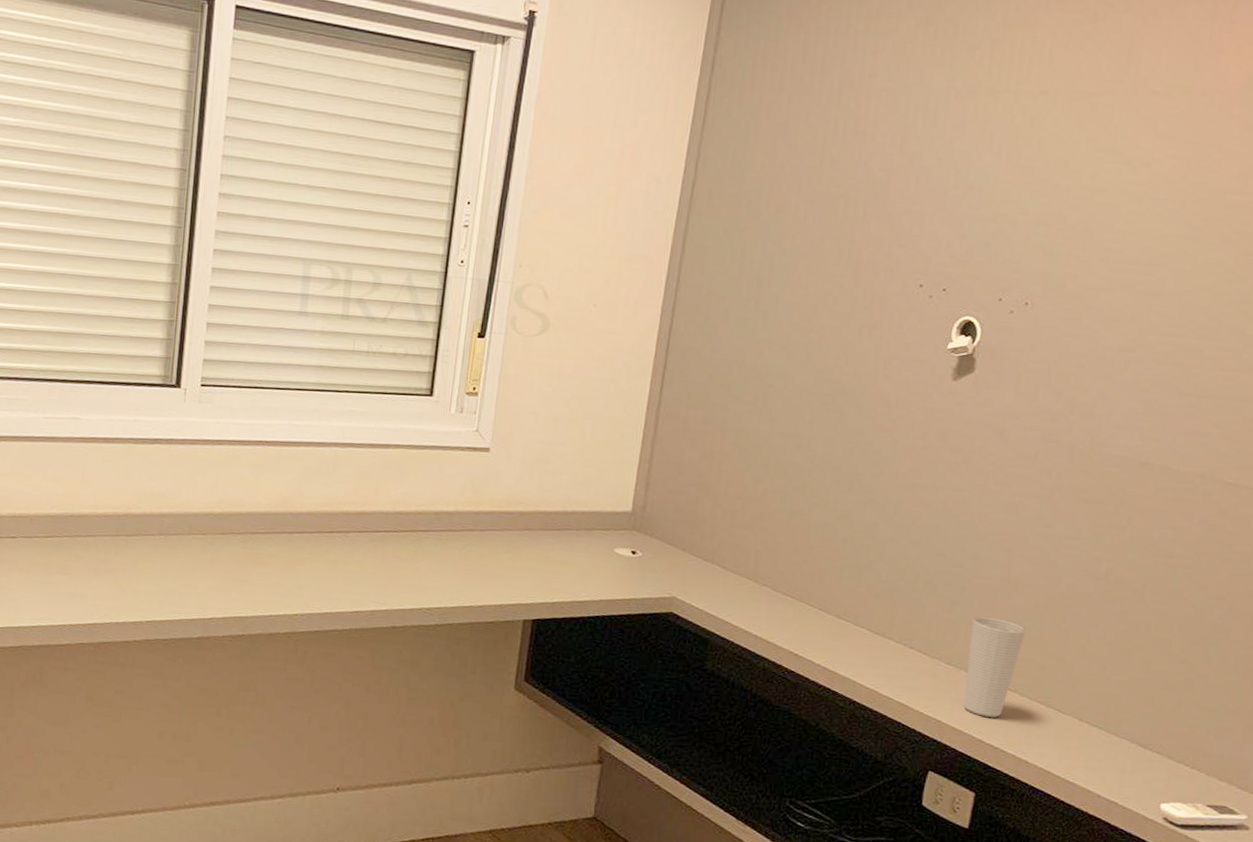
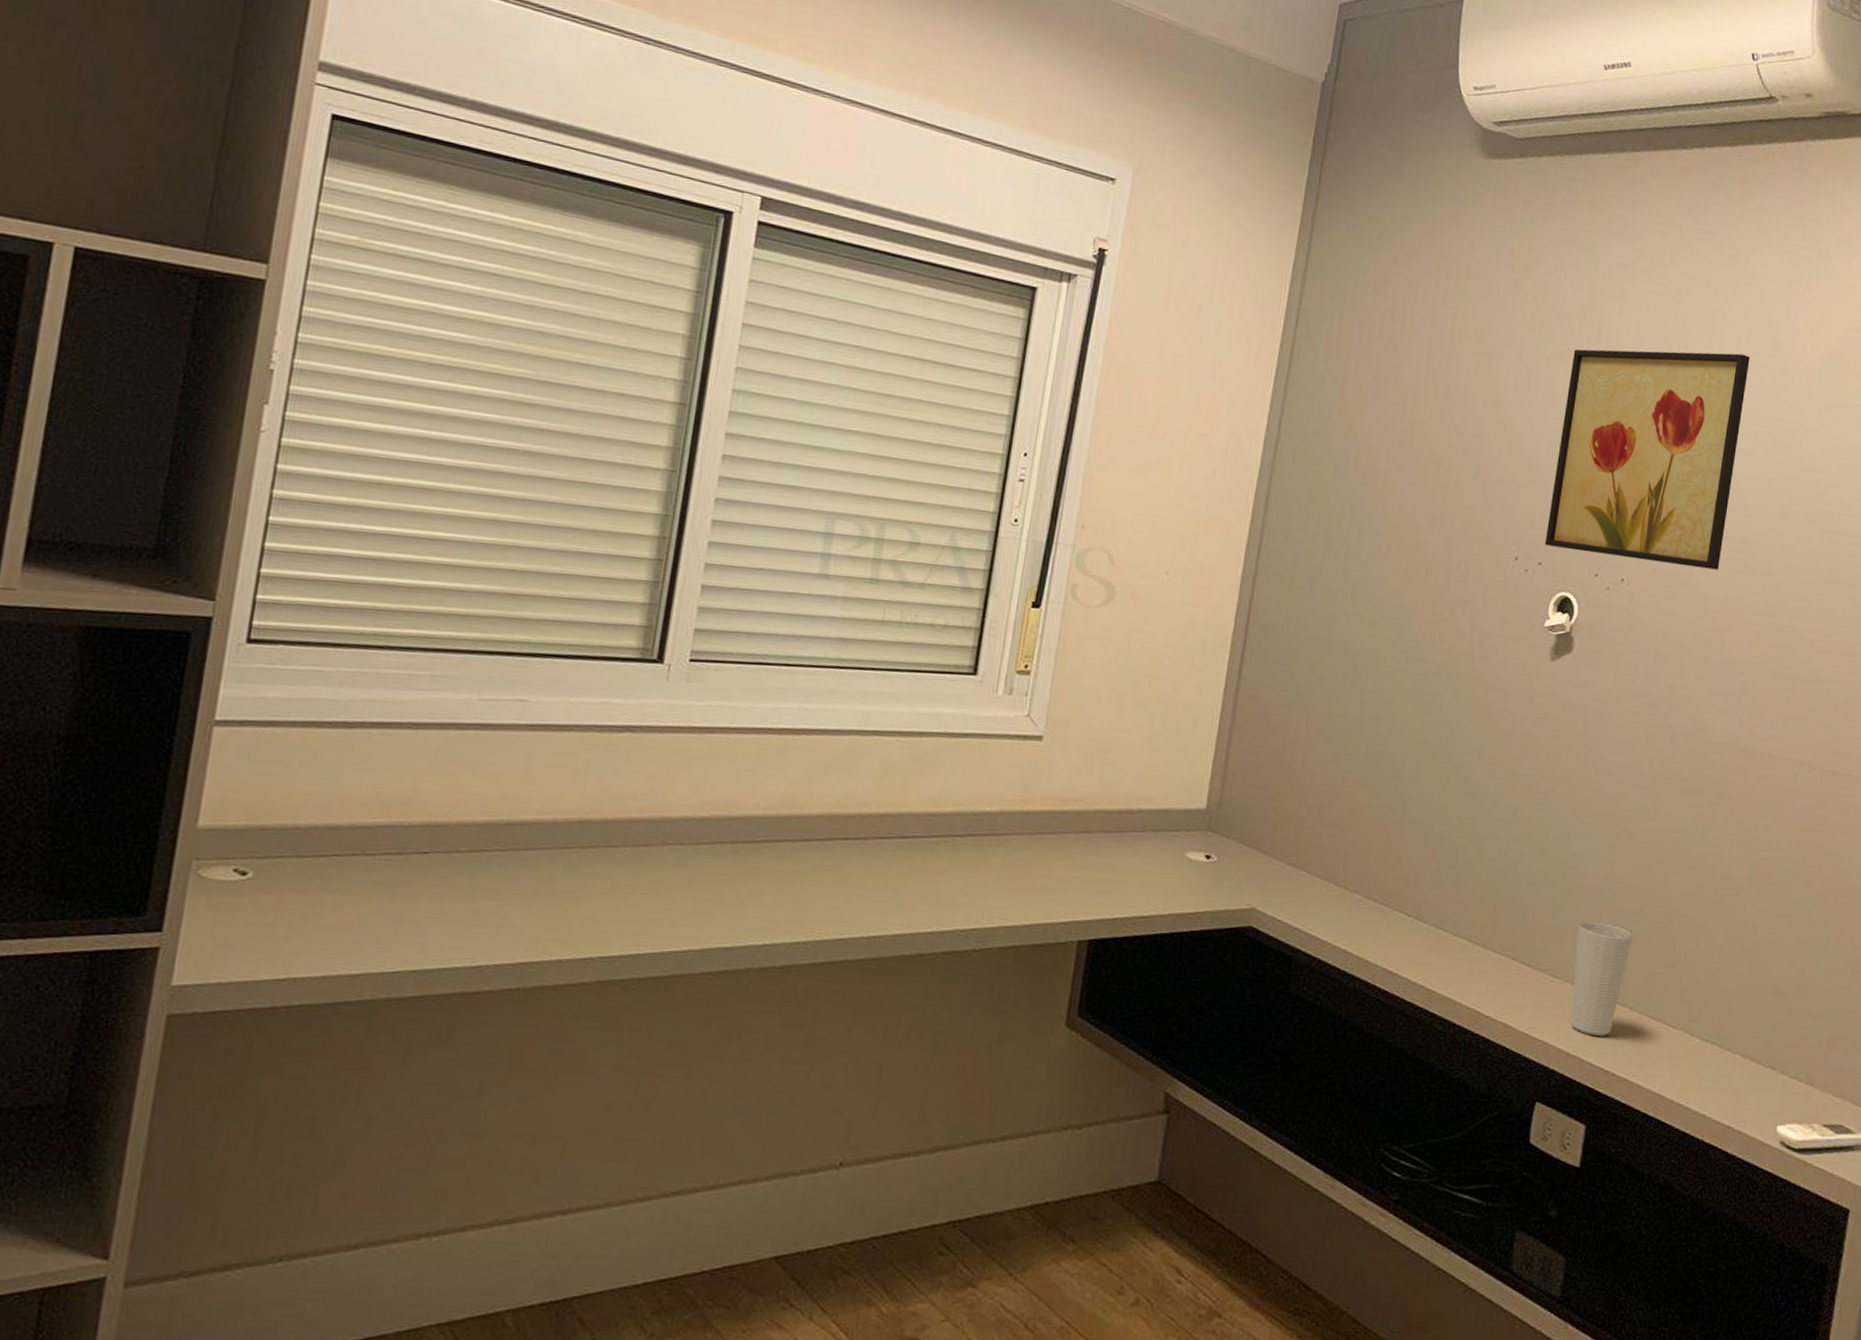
wall art: none [949,77,1169,293] -> present [1544,349,1750,570]

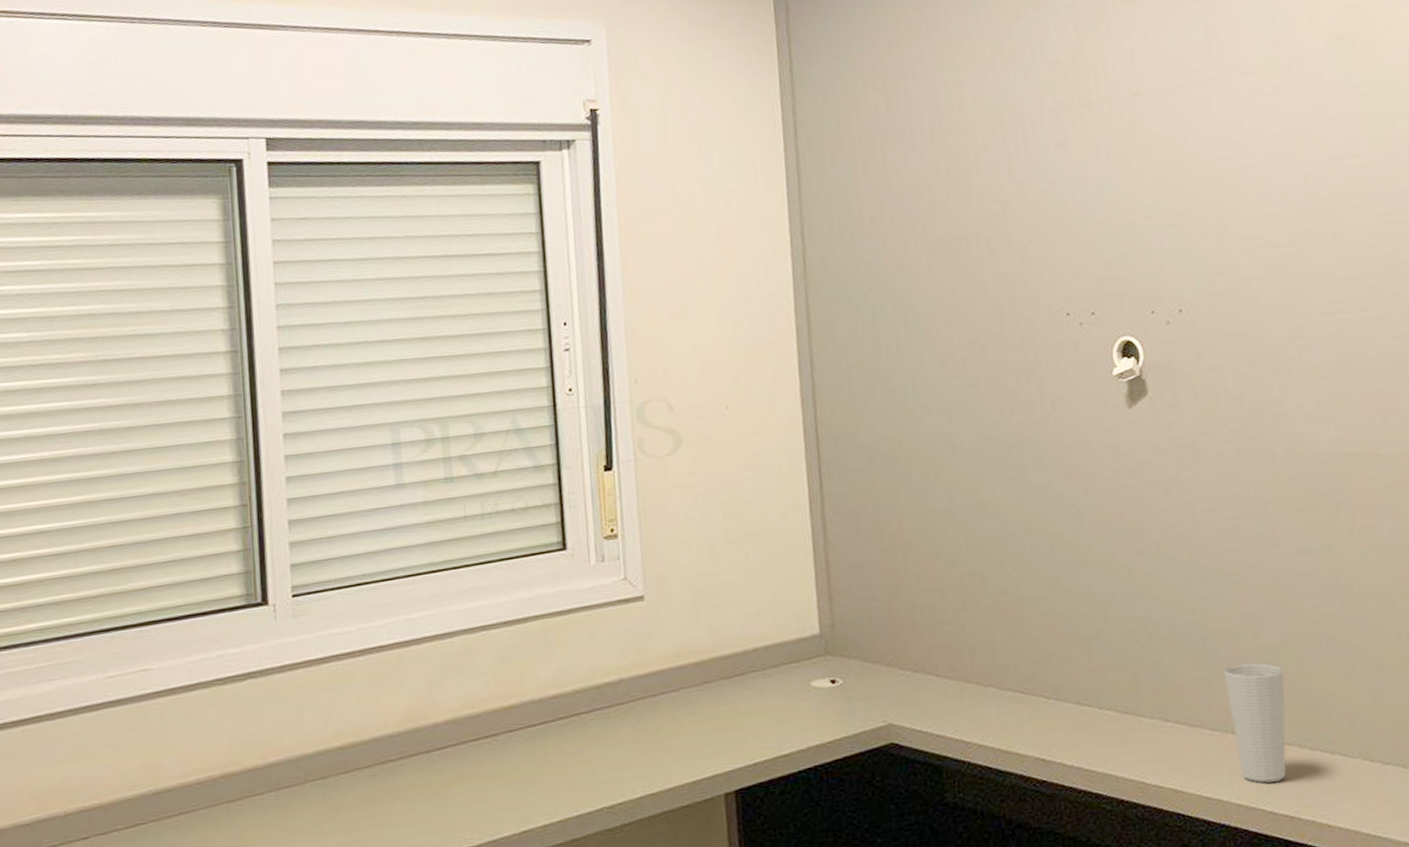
wall art: present [1544,349,1750,570] -> none [1074,58,1276,295]

